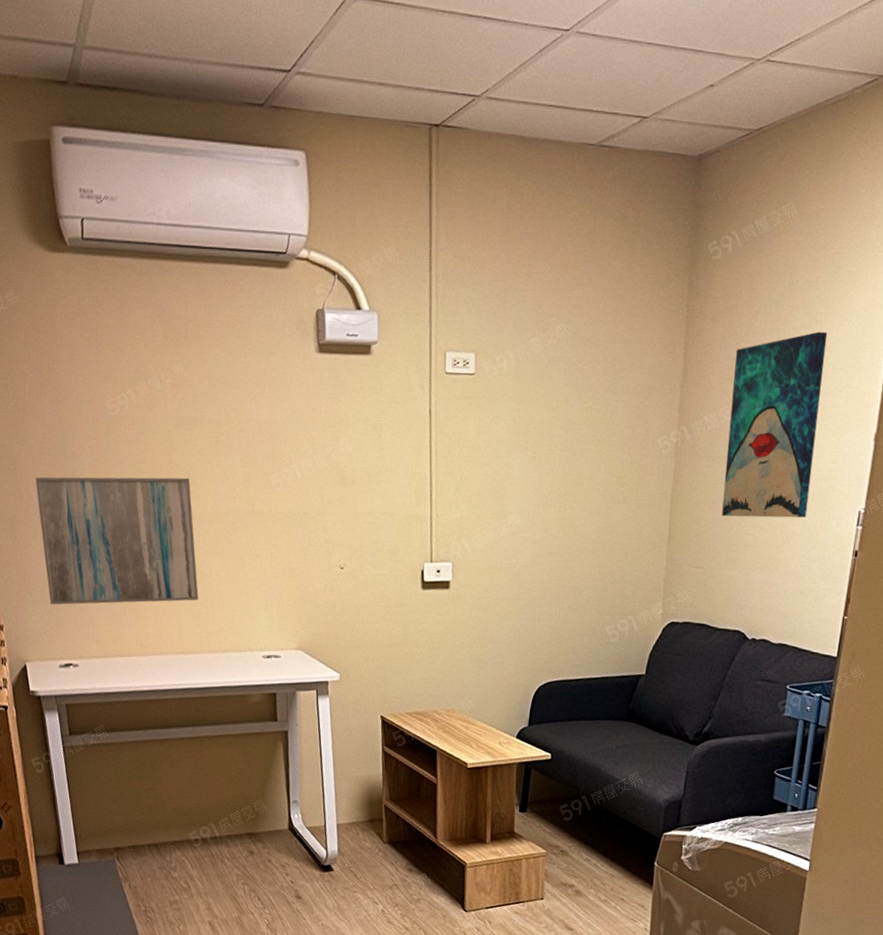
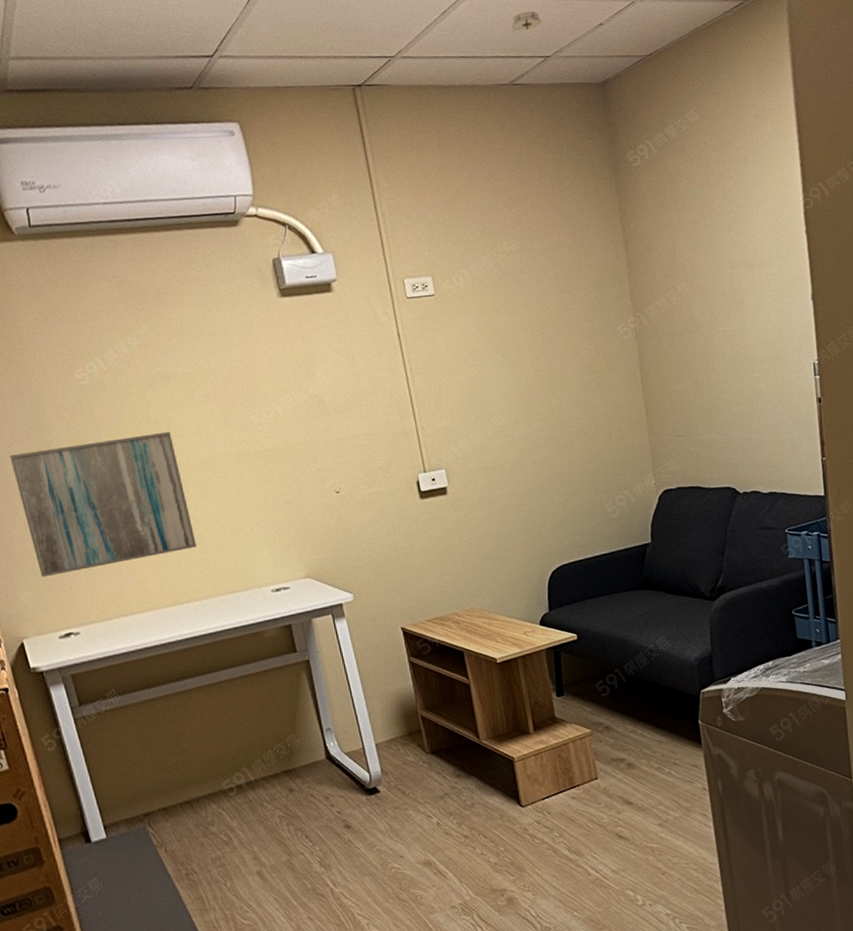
smoke detector: none [611,59,648,84] -> present [510,10,542,33]
wall art: present [722,331,828,518] -> none [671,213,768,387]

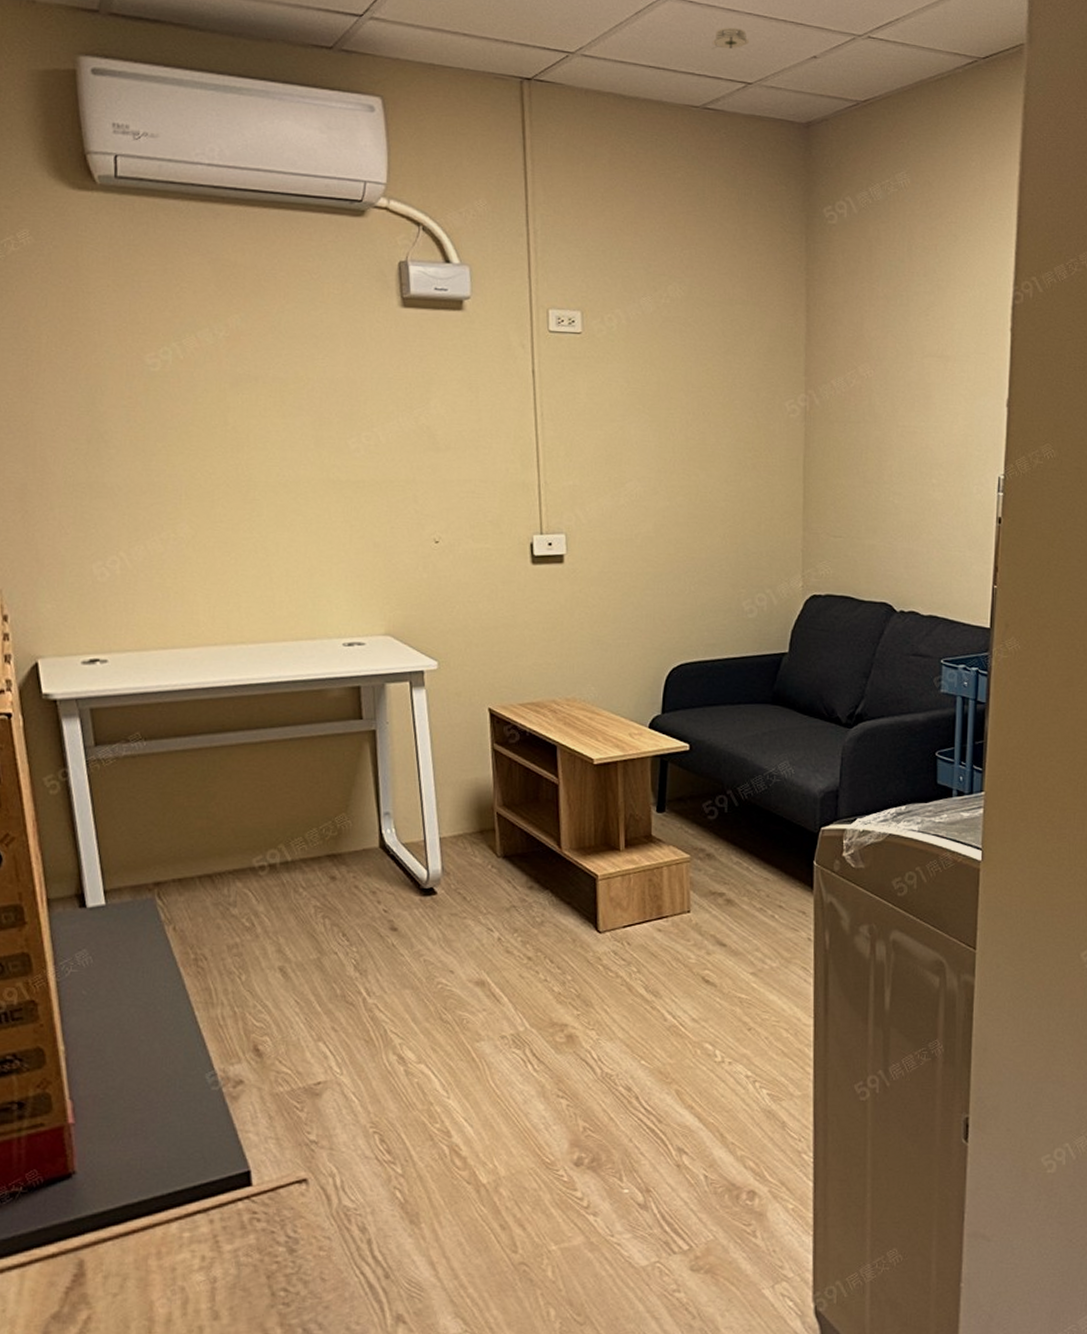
wall art: present [10,431,196,578] -> none [53,440,262,590]

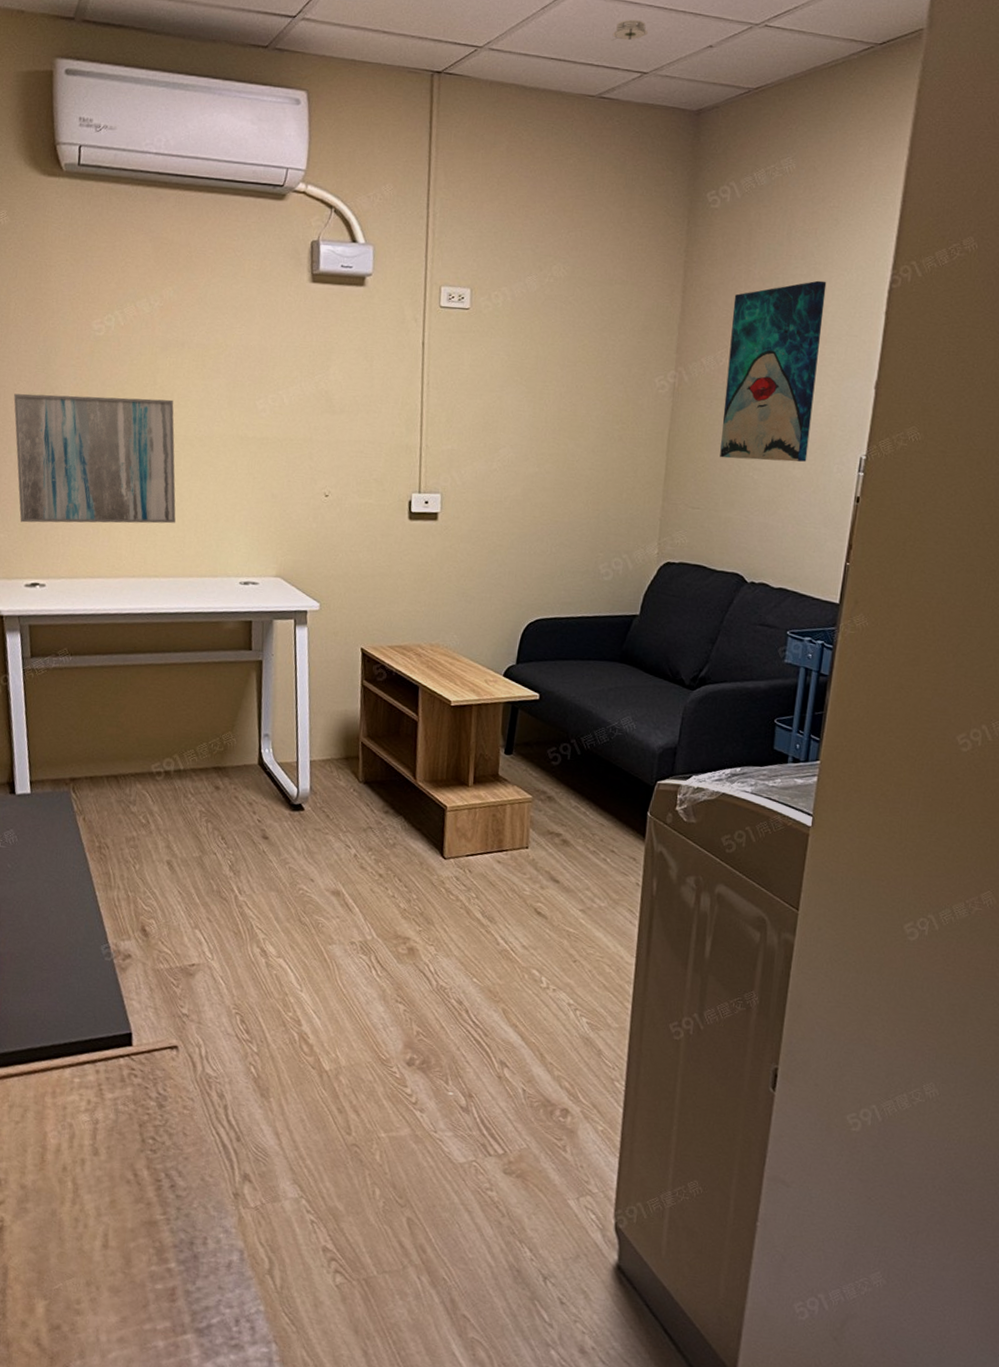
wall art: none [53,440,262,590] -> present [14,393,176,524]
wall art: none [858,297,951,485] -> present [720,280,827,462]

